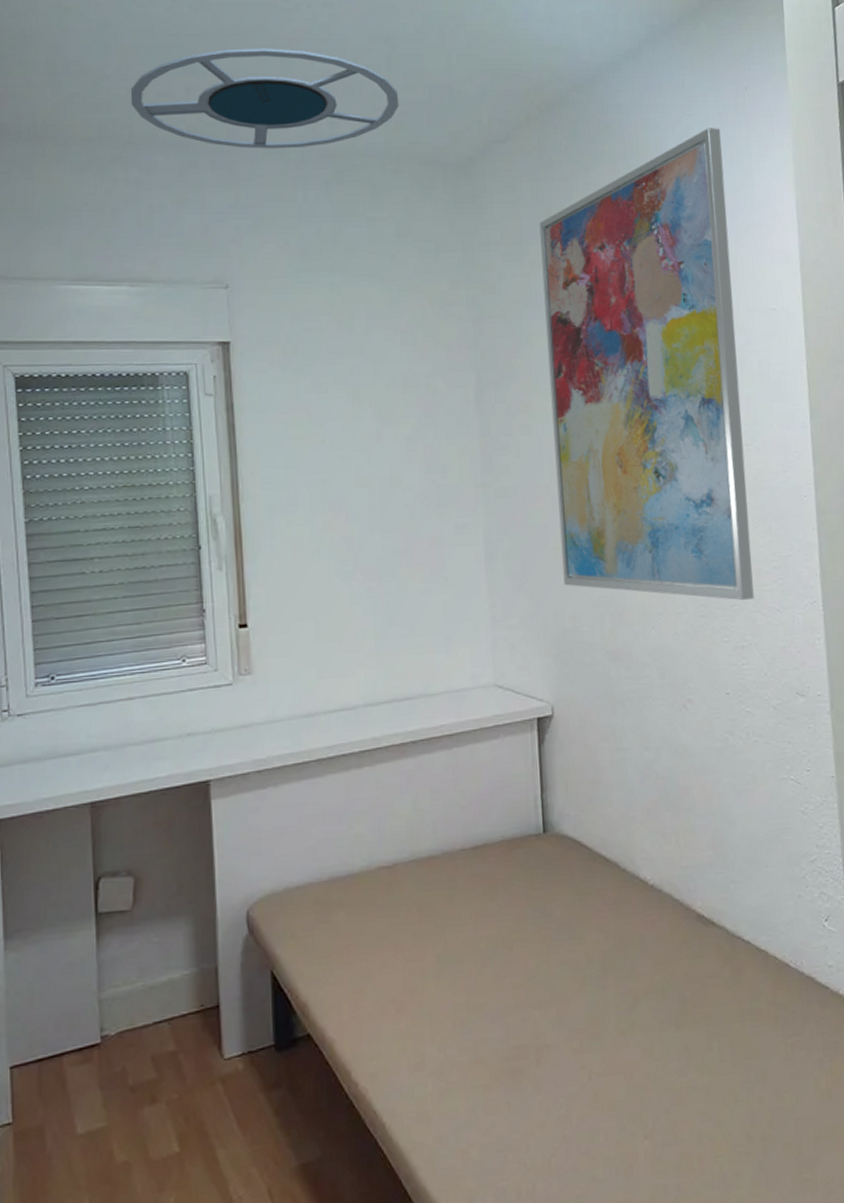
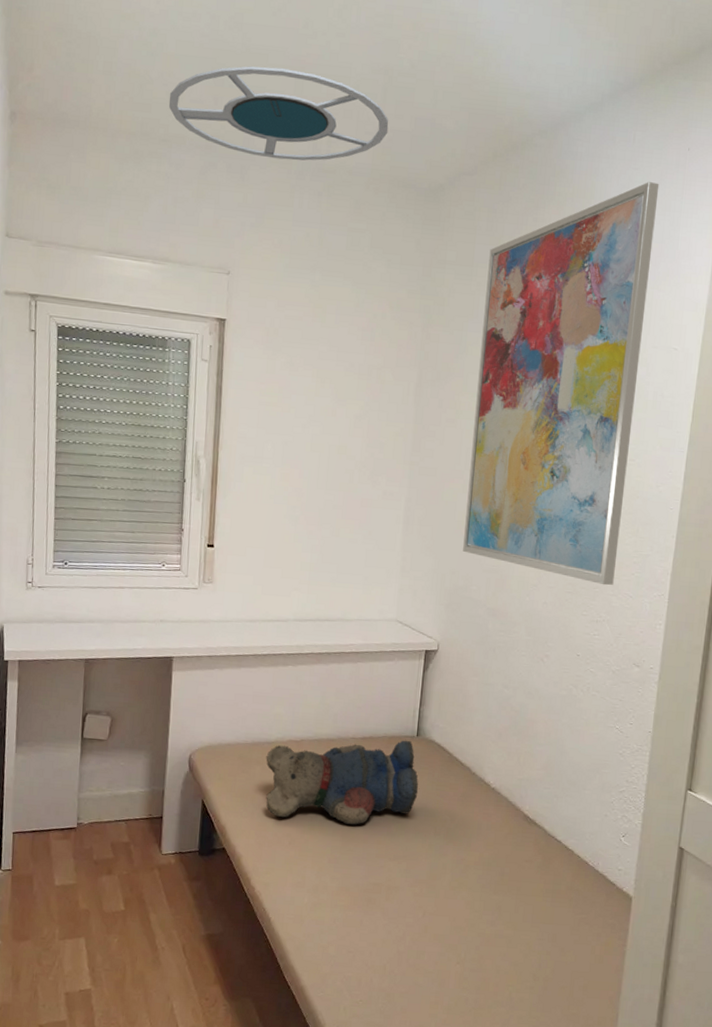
teddy bear: none [350,840,558,976] -> present [266,740,420,825]

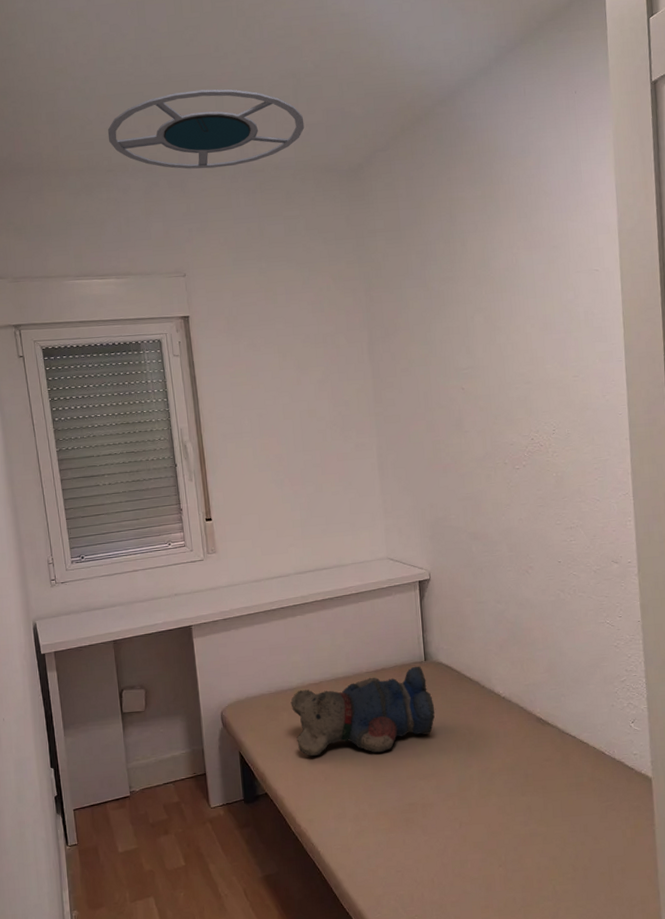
wall art: present [463,182,660,586] -> none [413,127,580,494]

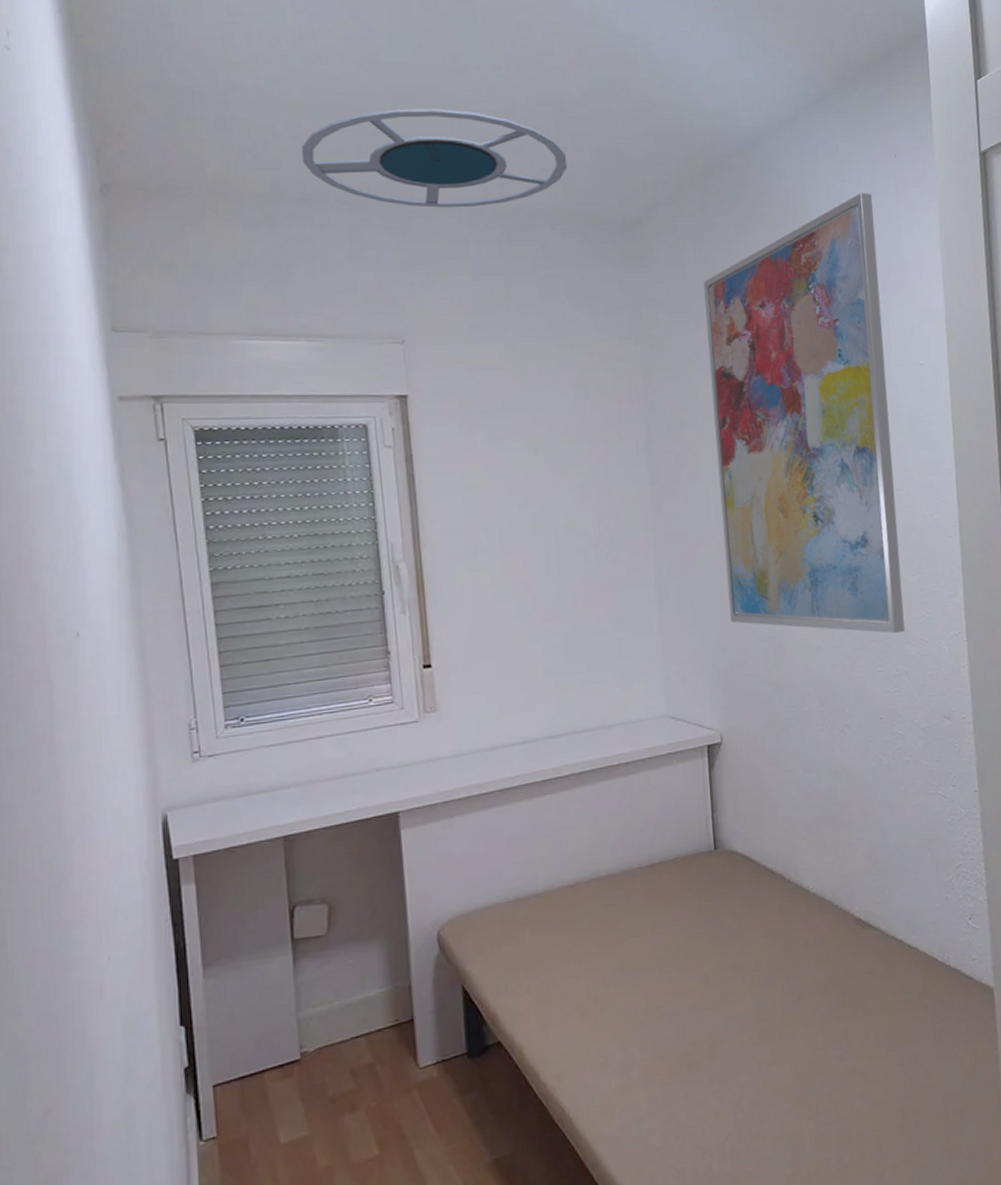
teddy bear: present [290,666,436,756] -> none [535,856,729,986]
wall art: none [413,127,580,494] -> present [703,193,905,634]

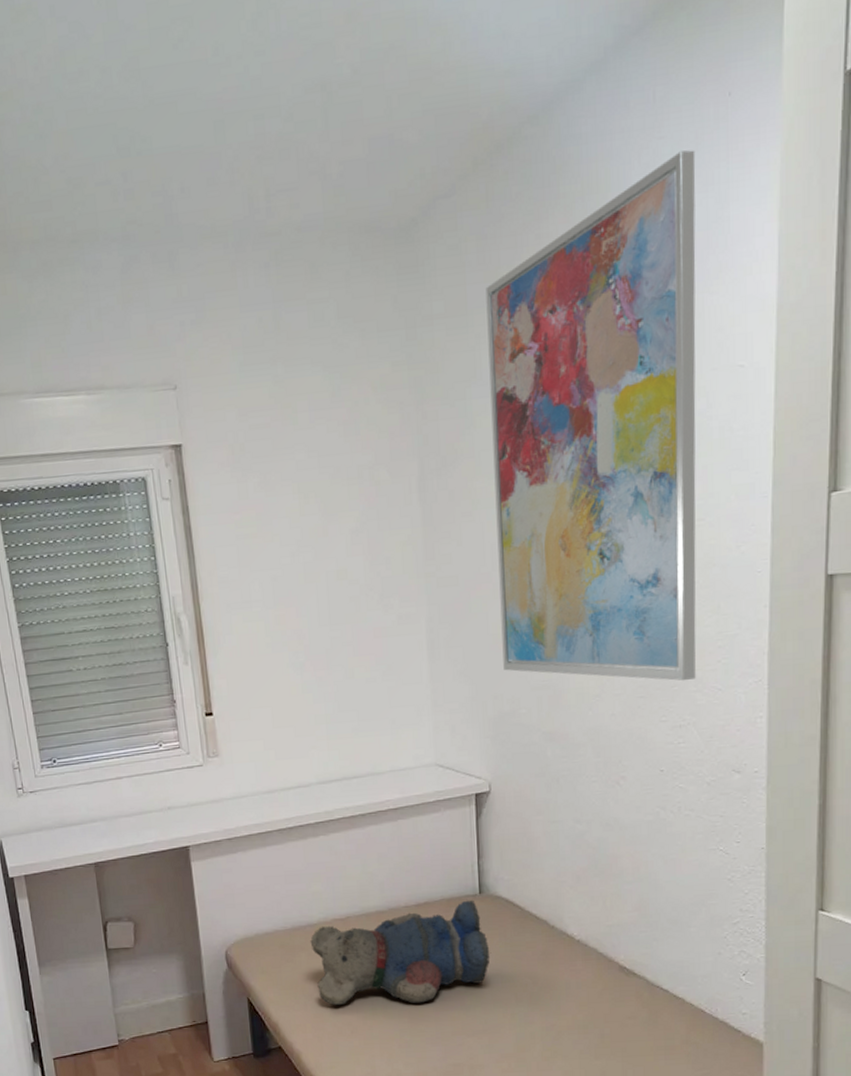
ceiling lamp: present [301,108,568,208] -> none [69,112,337,236]
teddy bear: none [535,856,729,986] -> present [310,900,492,1005]

